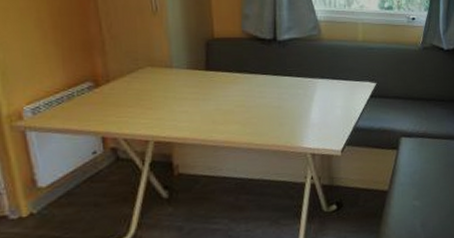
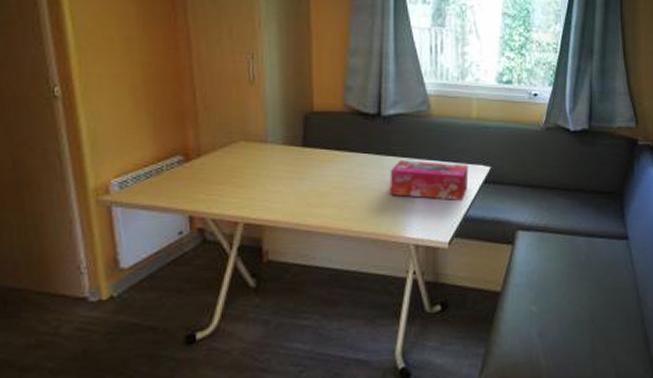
tissue box: none [287,80,357,114] -> present [390,160,469,200]

